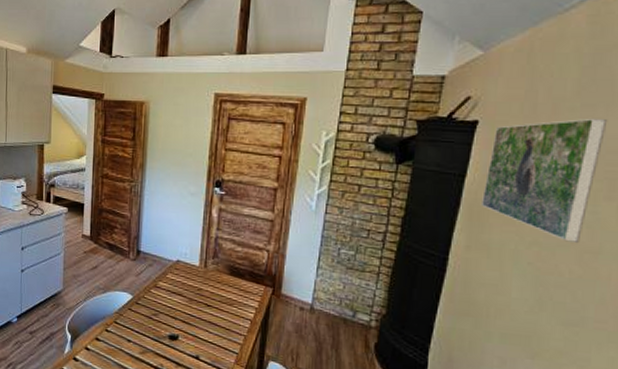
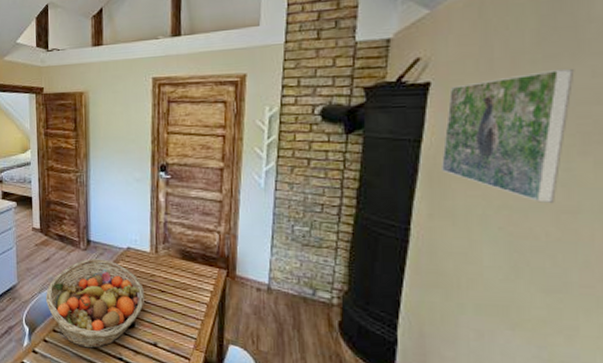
fruit basket: none [90,269,191,359] -> present [45,258,145,349]

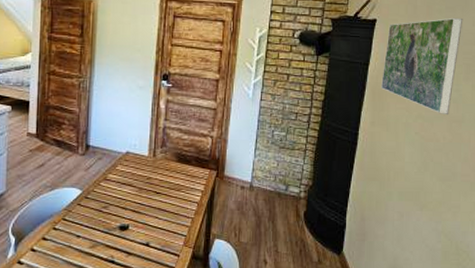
fruit basket: present [45,258,145,349] -> none [36,163,141,254]

